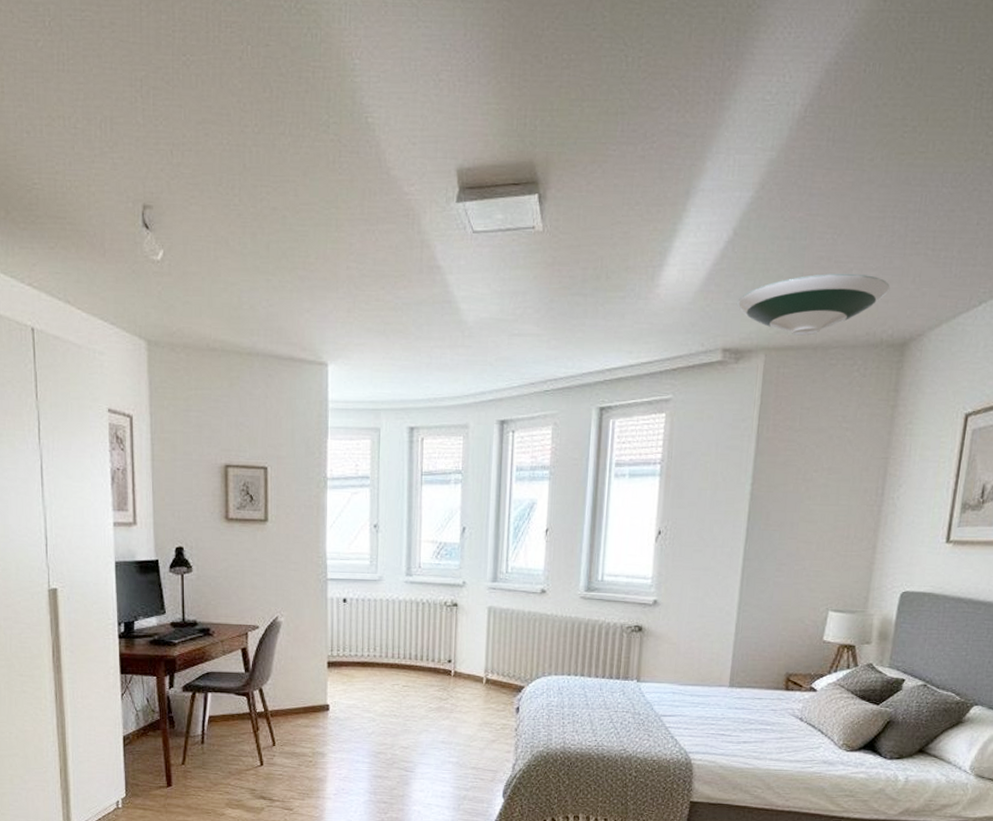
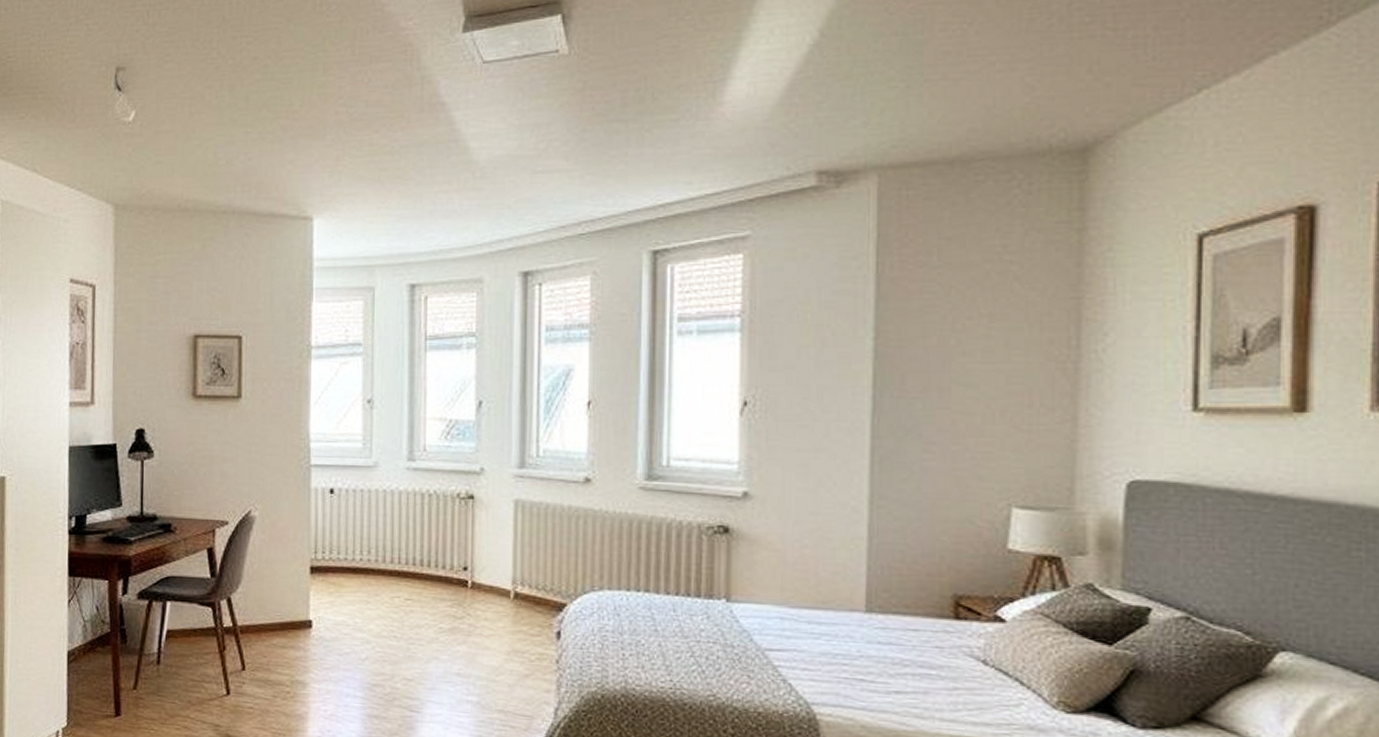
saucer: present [737,273,890,336] -> none [833,67,1055,149]

